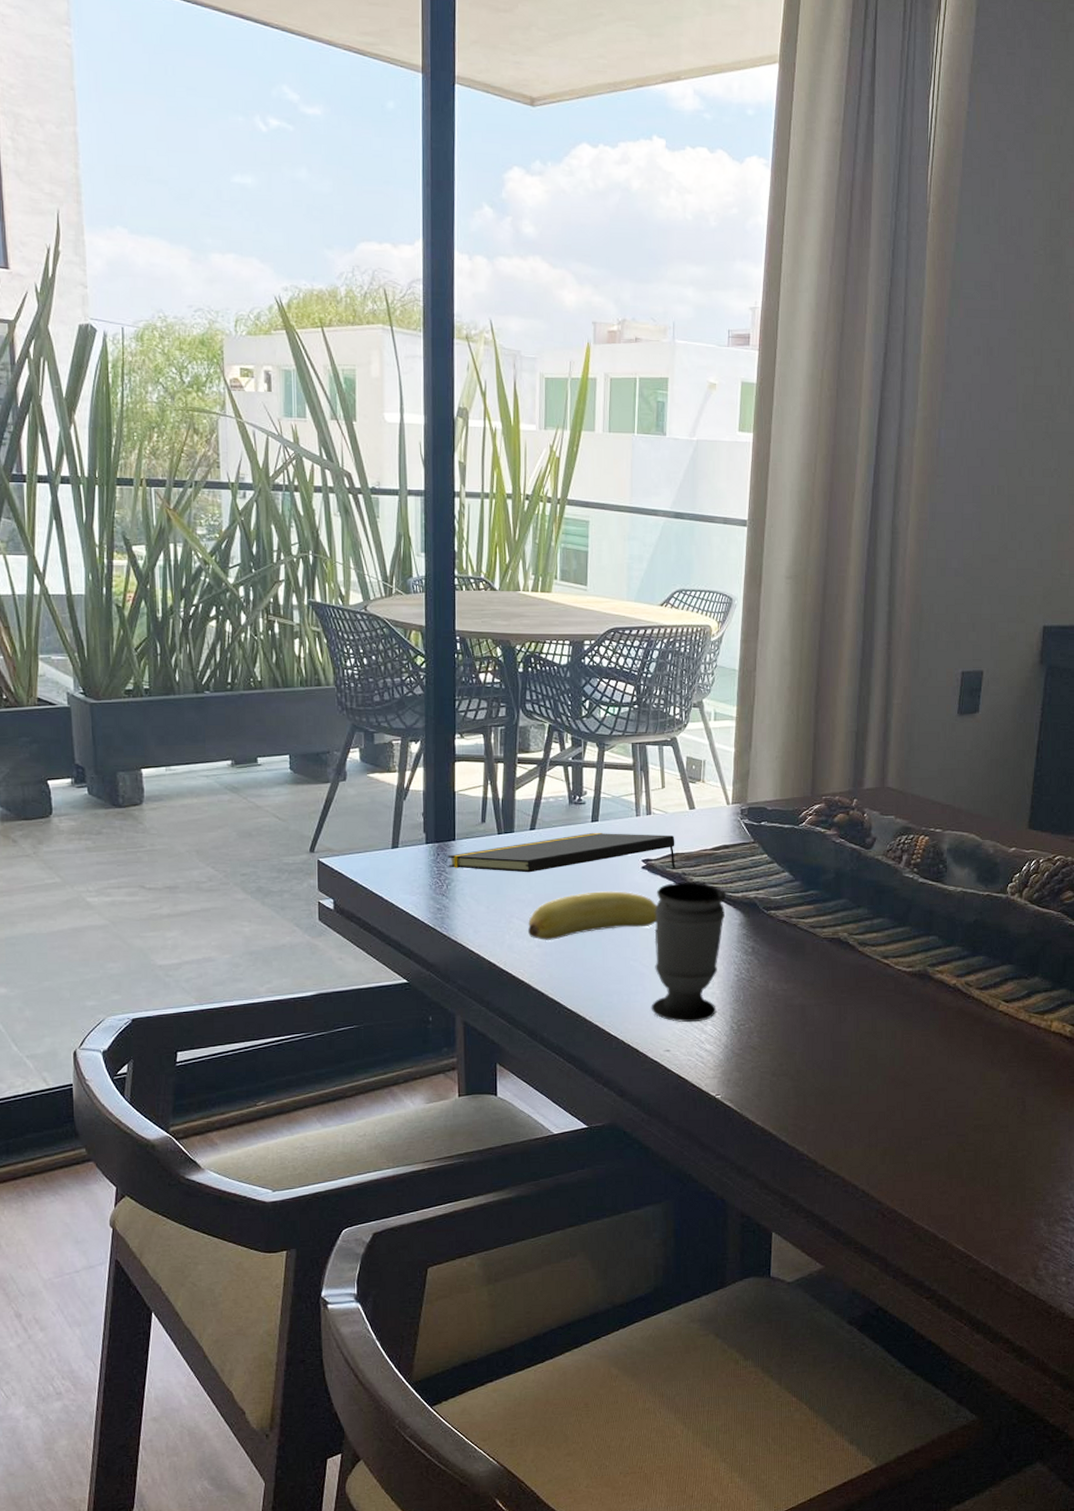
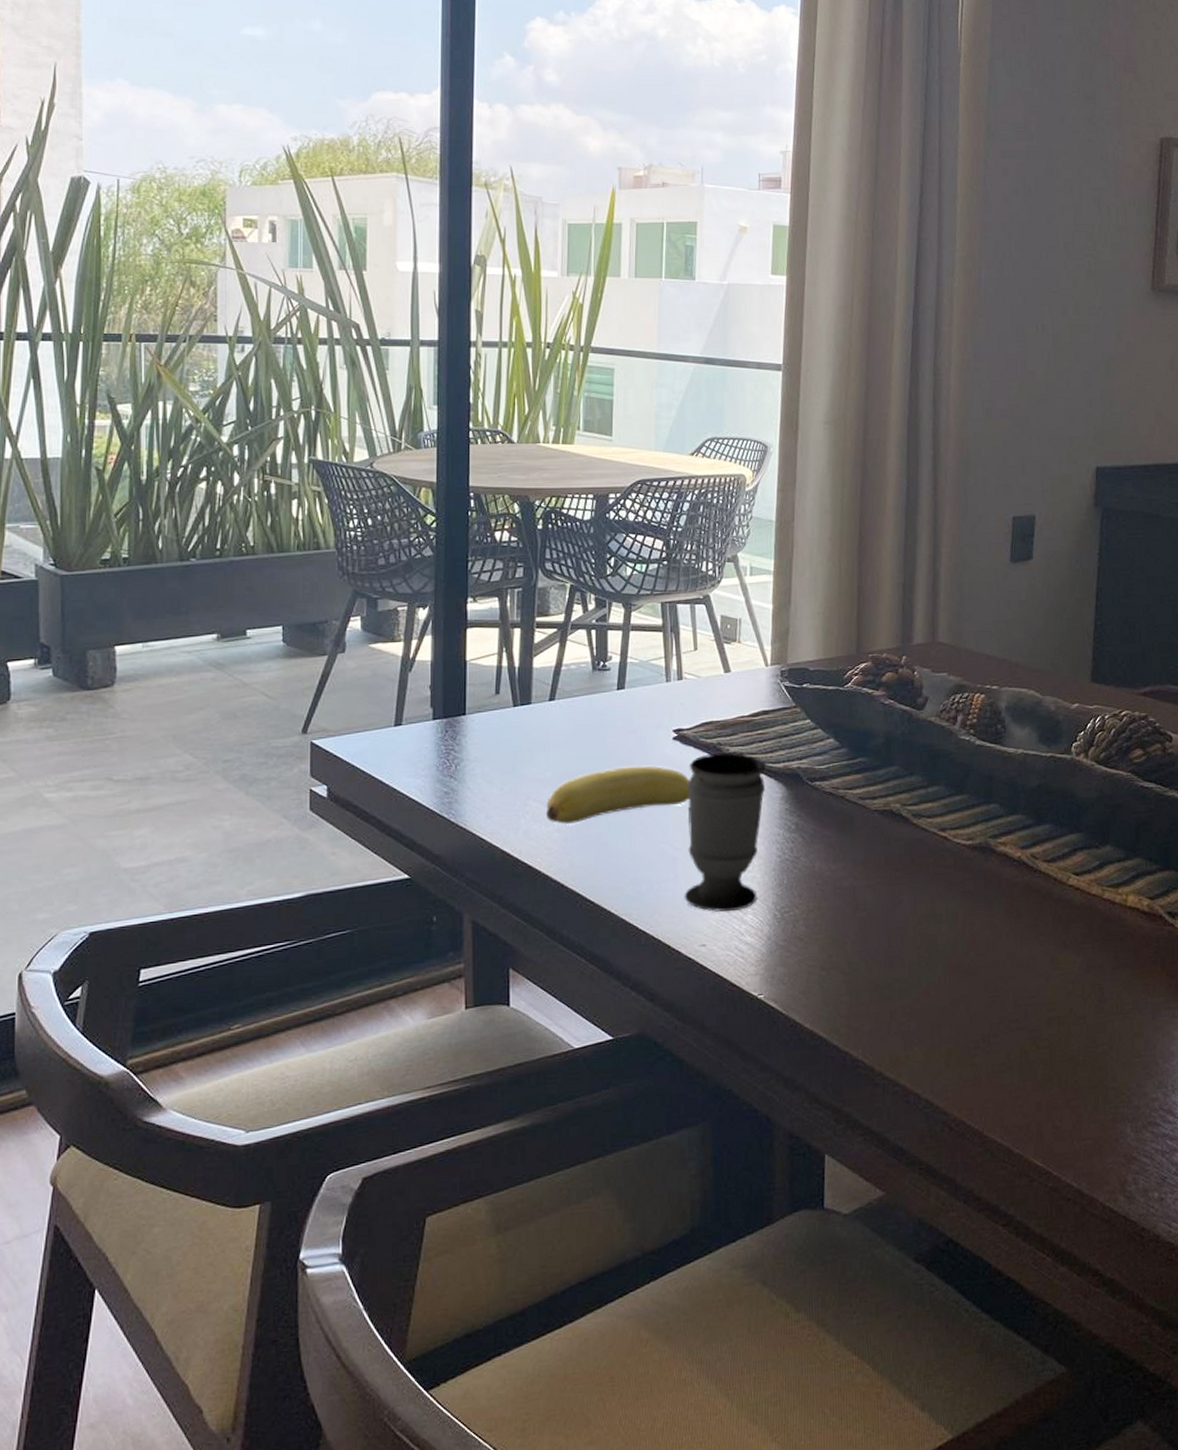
notepad: present [447,832,675,873] -> none [457,700,710,749]

